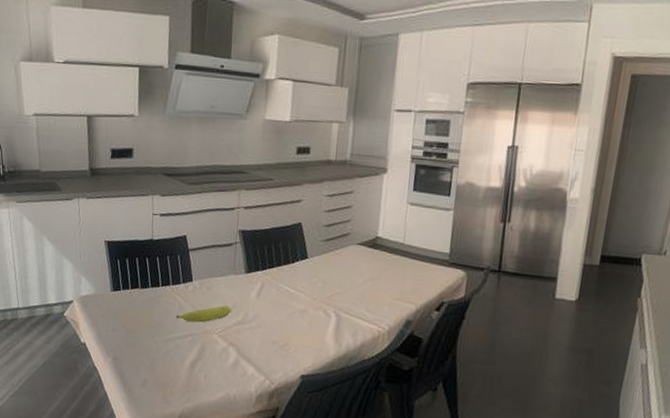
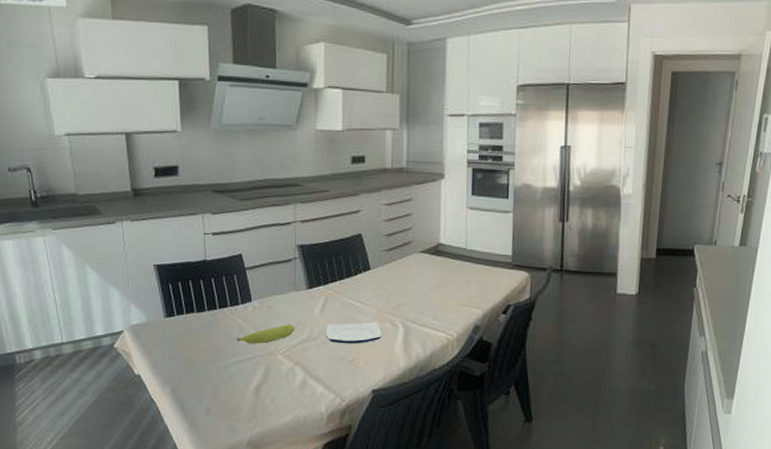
plate: none [260,307,315,330] -> present [326,322,382,344]

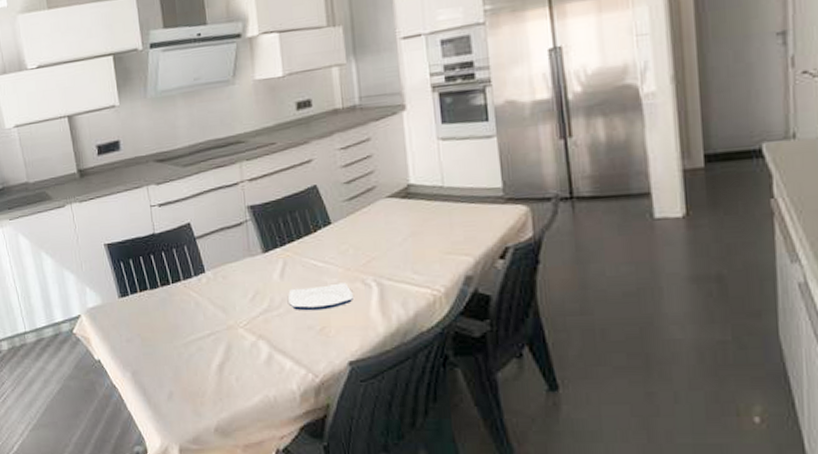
fruit: present [237,324,295,344] -> none [193,293,254,319]

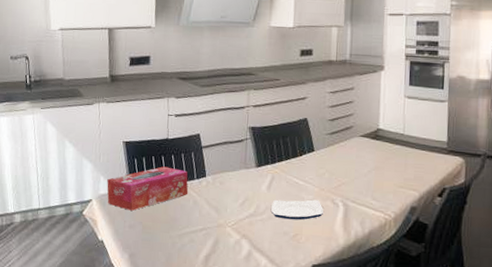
tissue box: none [94,266,188,322] -> present [107,166,189,211]

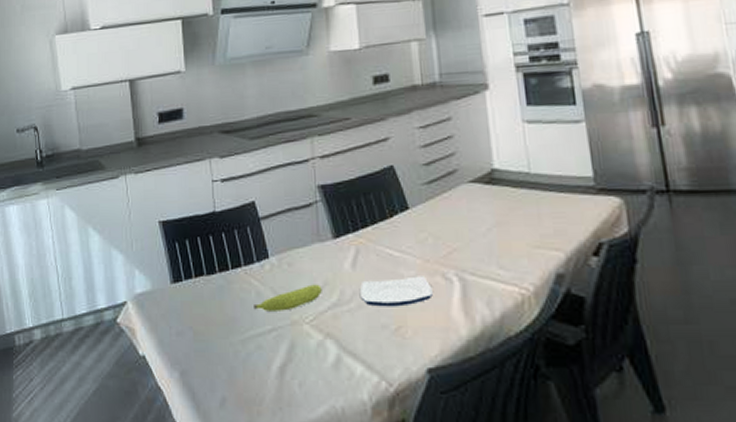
tissue box: present [107,166,189,211] -> none [144,249,248,312]
fruit: none [191,199,243,217] -> present [254,284,322,311]

